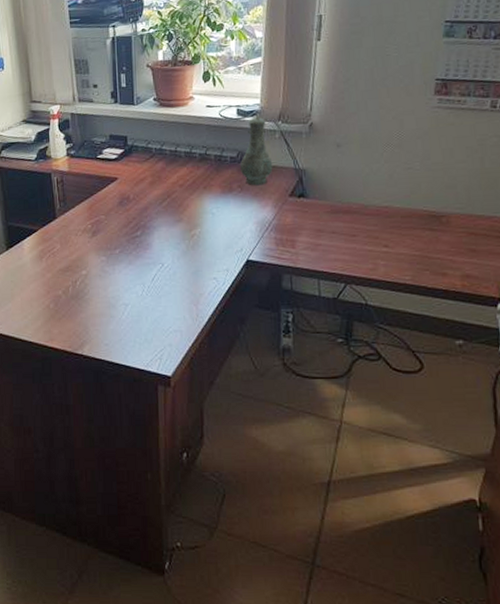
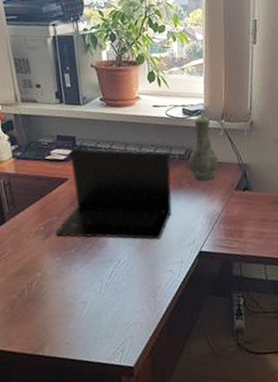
laptop: none [102,148,222,245] -> present [56,148,173,240]

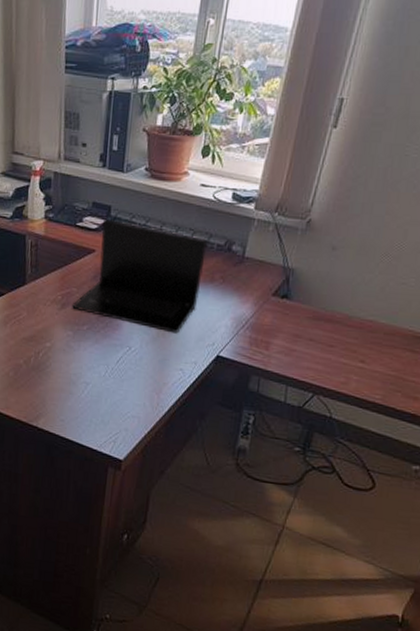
vase: present [188,113,219,182] -> none [226,201,262,280]

